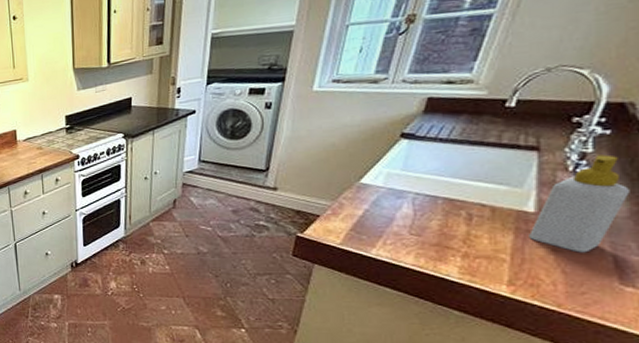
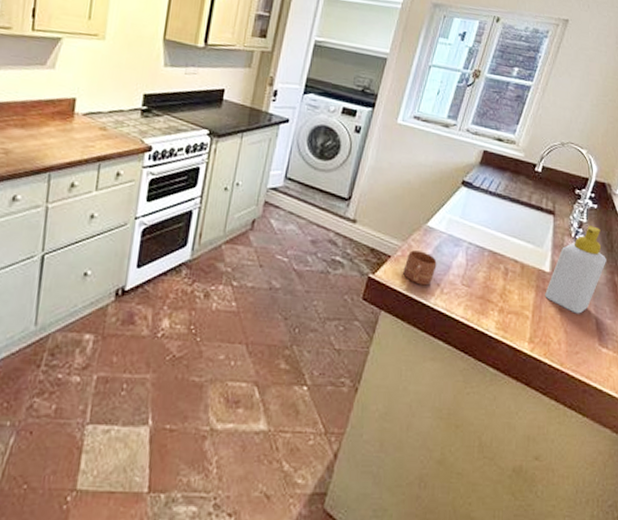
mug: none [336,207,376,239] -> present [403,250,437,286]

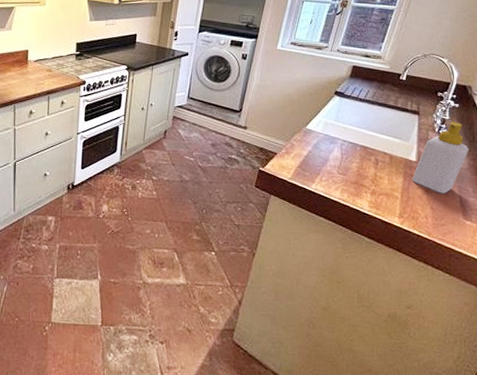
mug: present [403,250,437,286] -> none [288,148,316,175]

